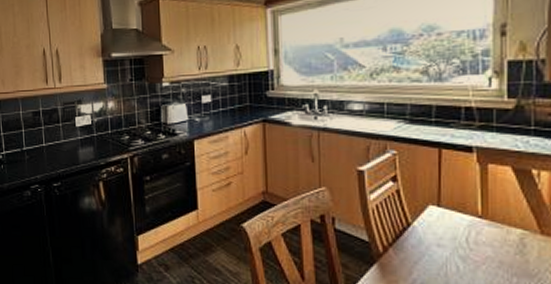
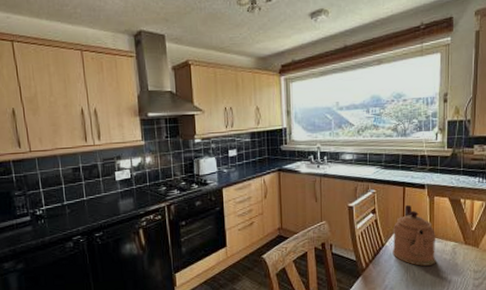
coffeepot: none [423,172,493,259] -> present [392,204,436,266]

